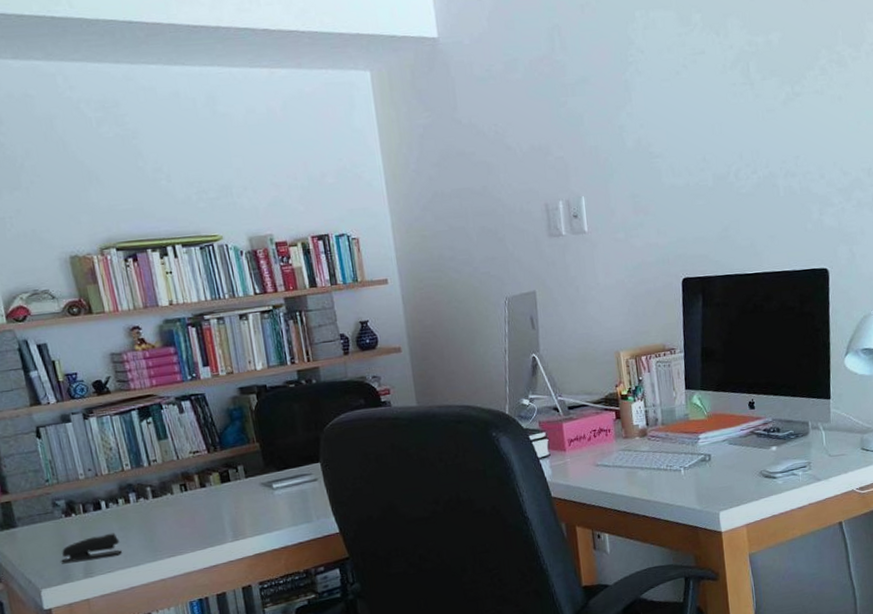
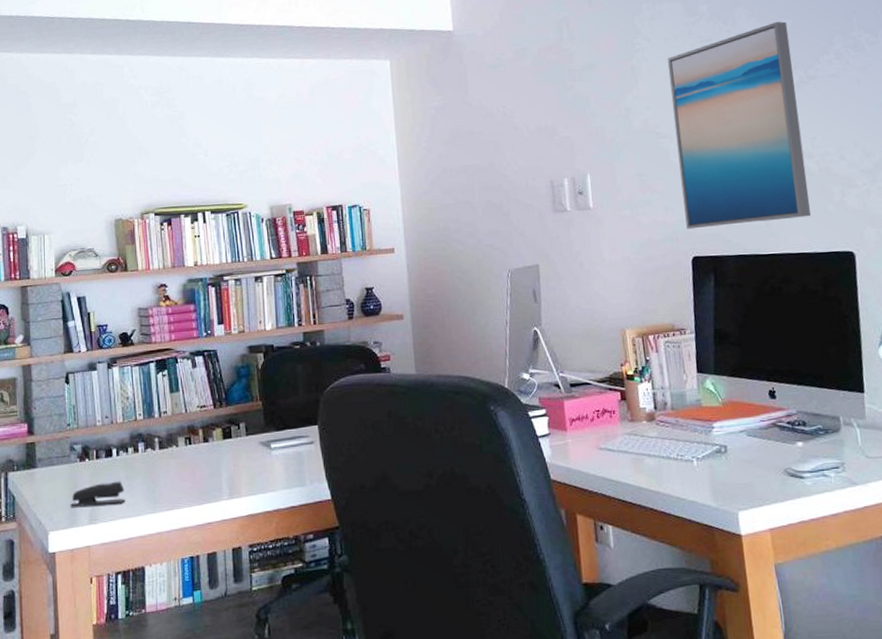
wall art: none [660,34,791,251] -> present [667,21,811,230]

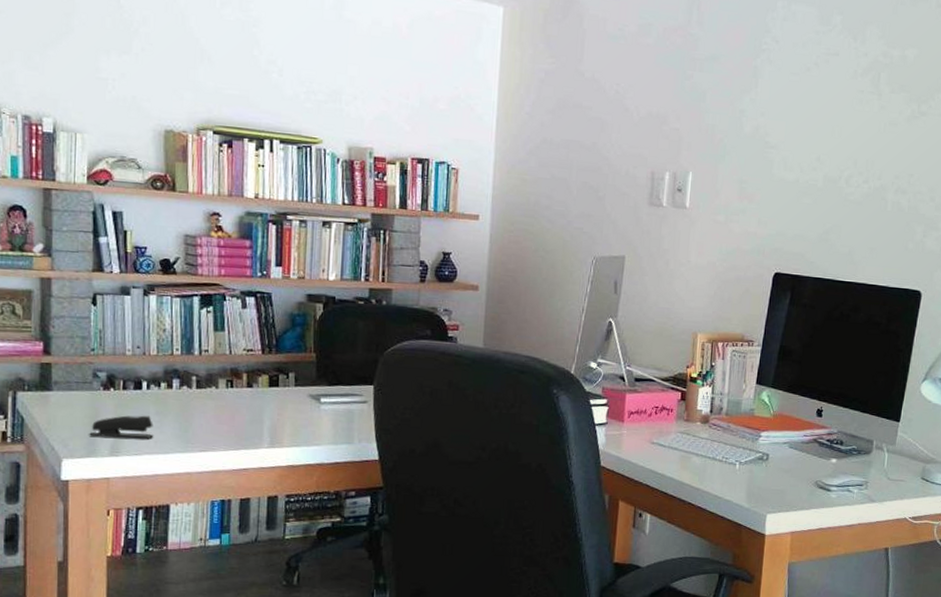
wall art: present [667,21,811,230] -> none [775,49,913,252]

